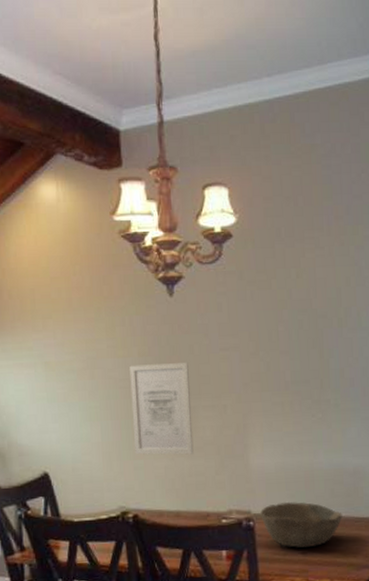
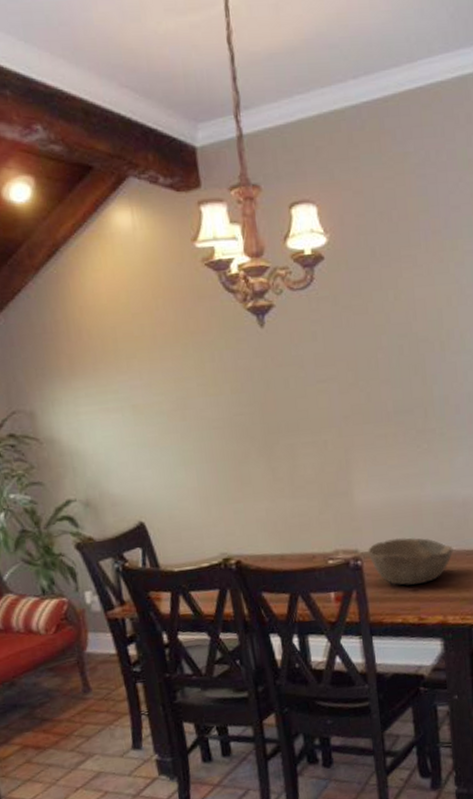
wall art: present [129,363,194,455] -> none [222,397,295,498]

